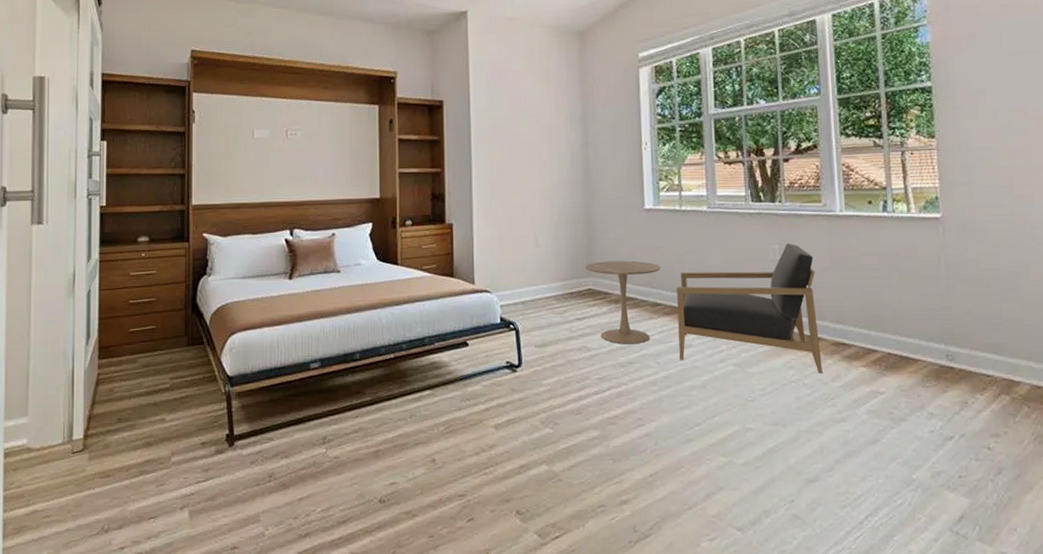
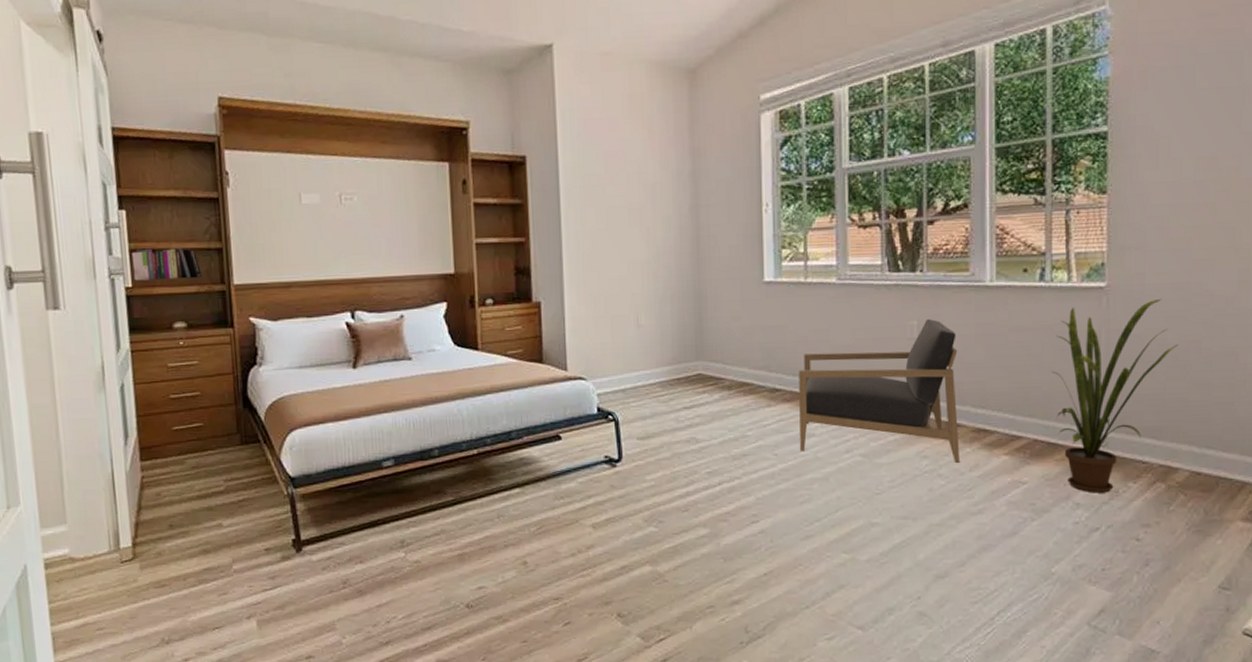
books: none [108,173,166,201] -> present [132,248,203,281]
side table: present [585,260,661,344] -> none [694,341,782,435]
house plant: none [899,228,1009,404] -> present [1052,298,1179,493]

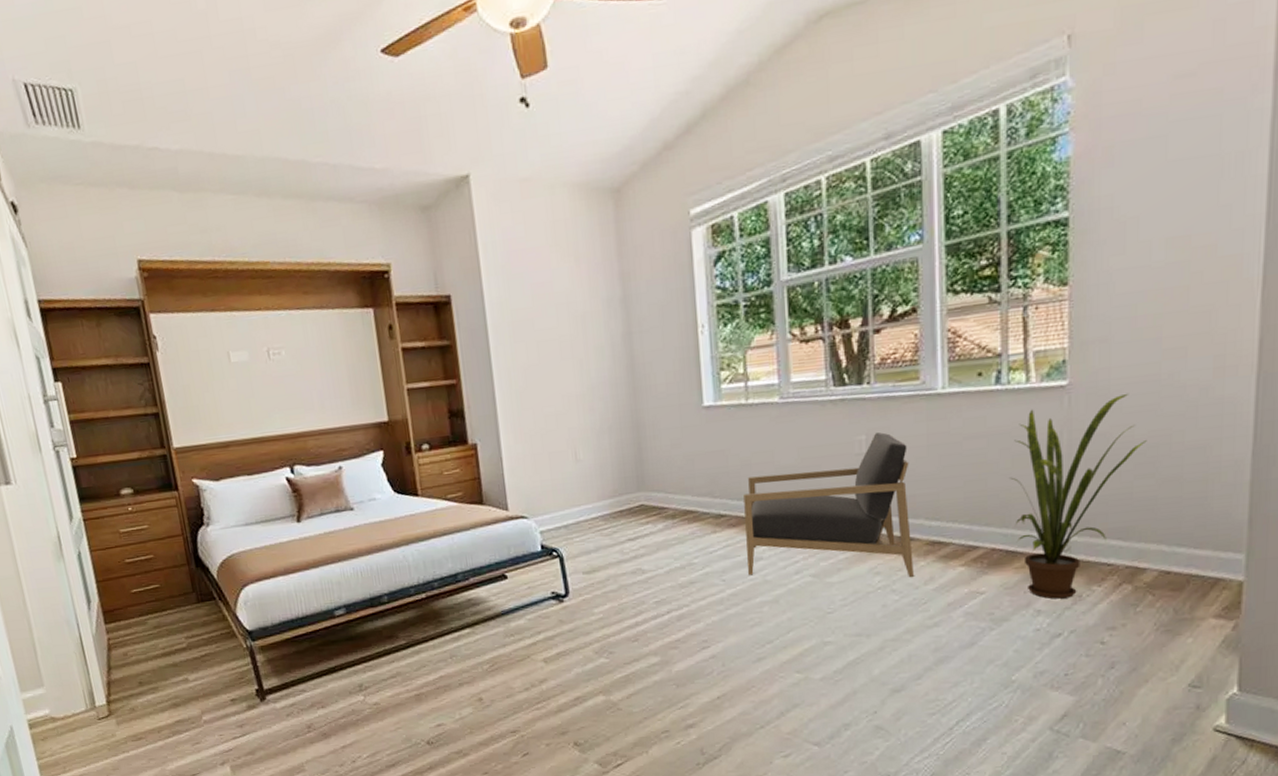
books: present [132,248,203,281] -> none [72,414,143,451]

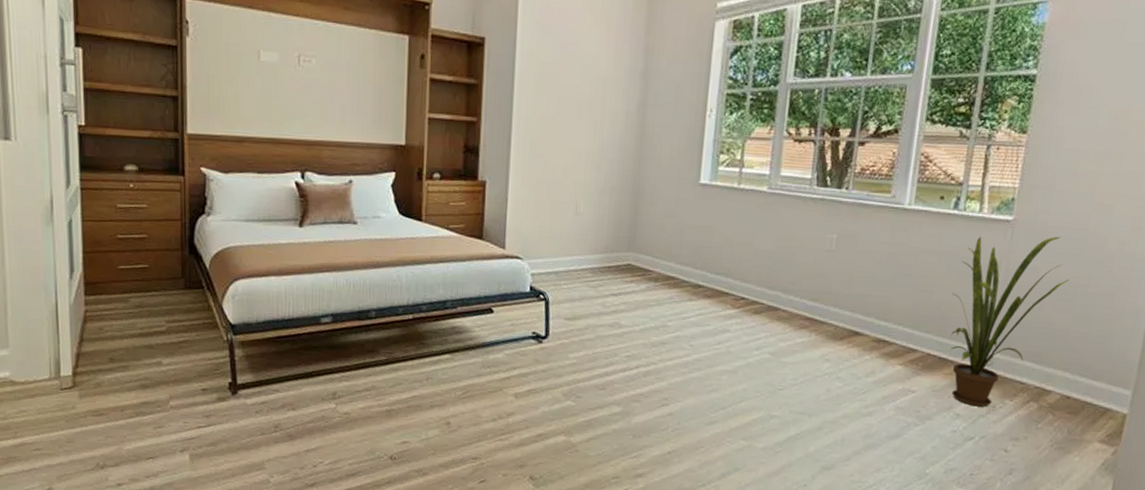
armchair: present [744,432,914,577] -> none [715,234,871,368]

